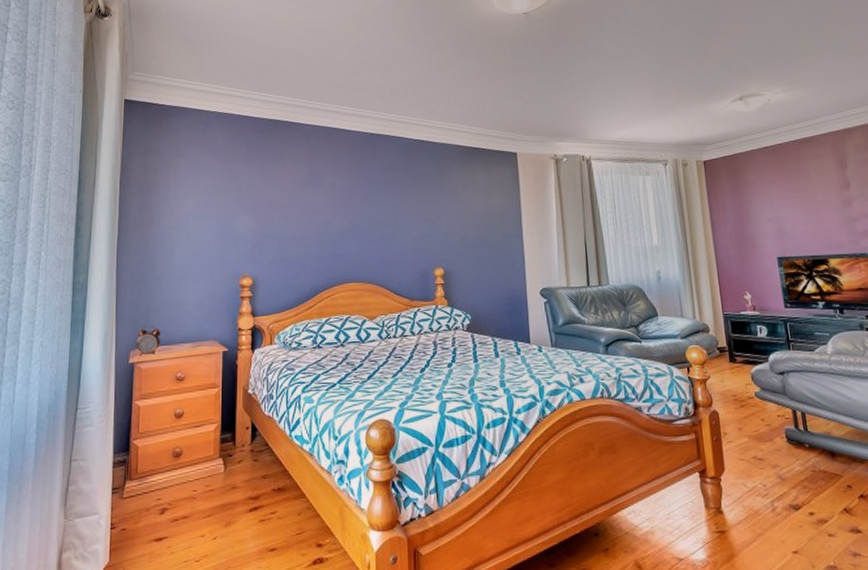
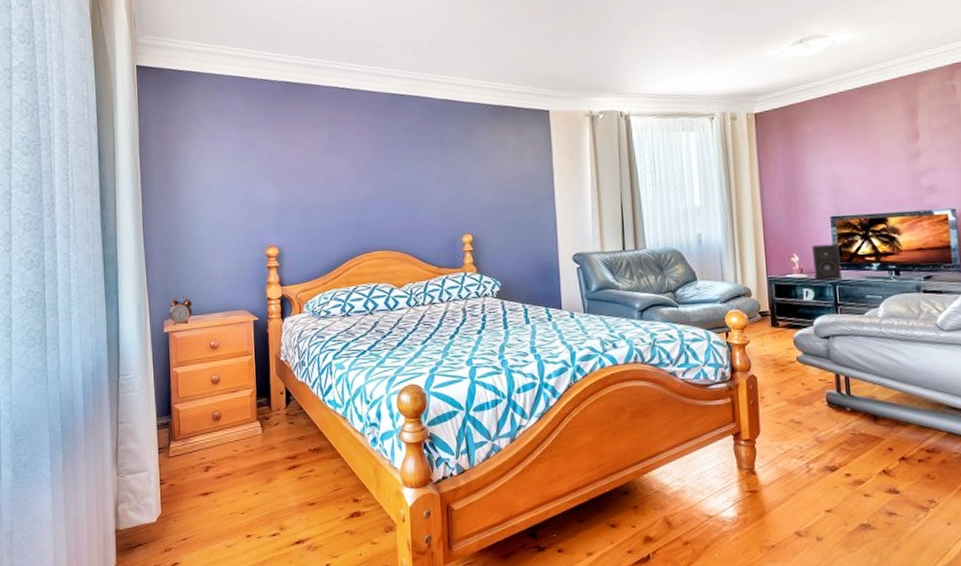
speaker: none [762,283,791,317] -> present [812,244,842,280]

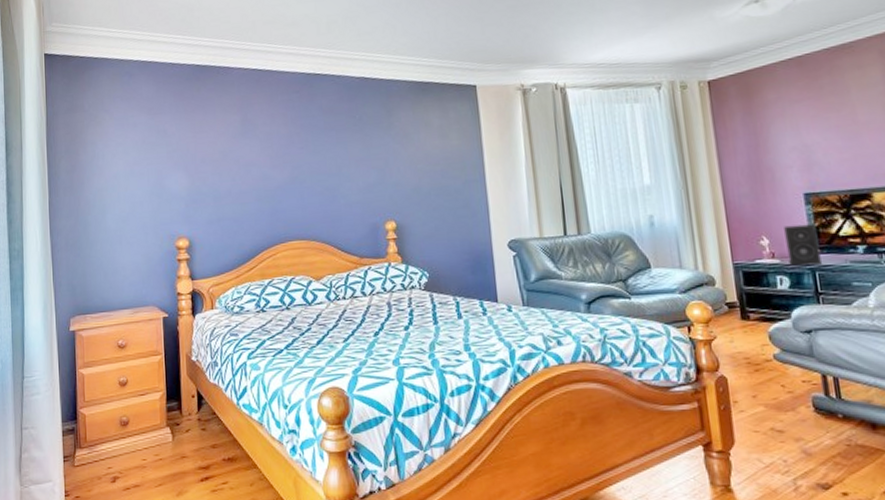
alarm clock: present [169,296,193,325] -> none [75,291,100,323]

